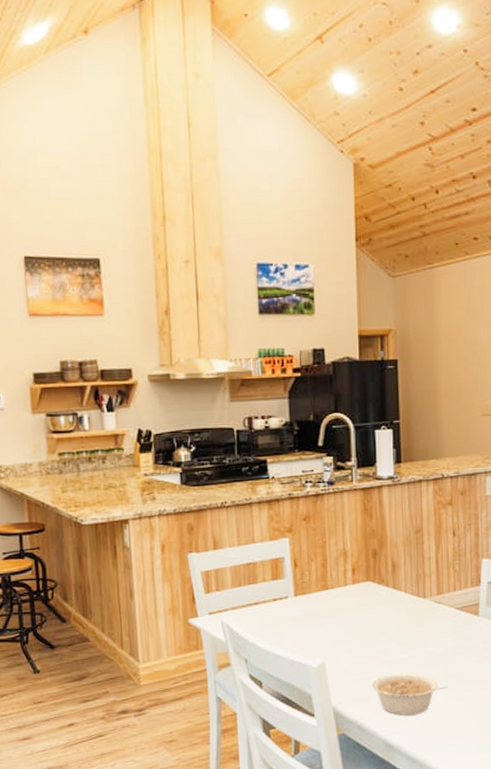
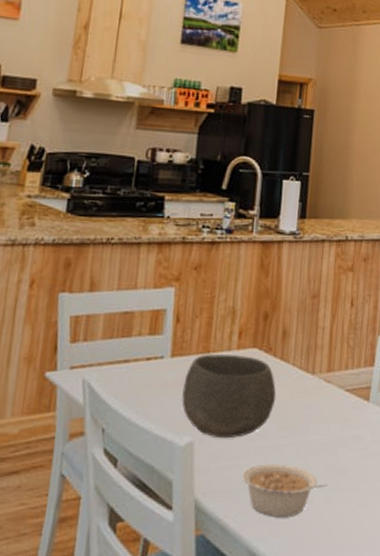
bowl: none [309,588,393,658] -> present [182,354,277,439]

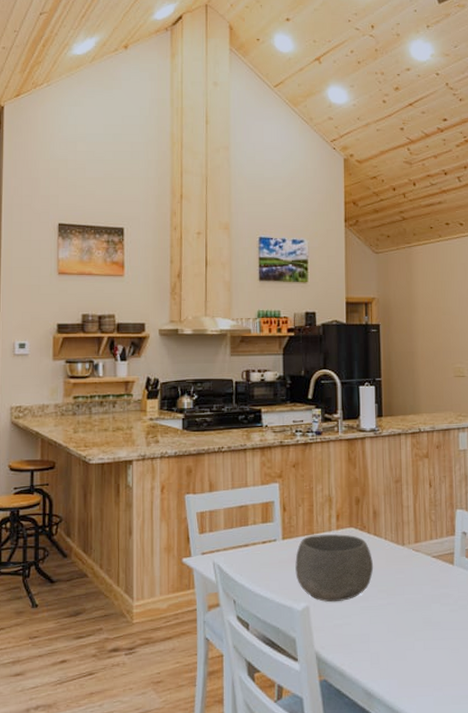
legume: present [242,464,328,516] -> none [353,620,426,662]

